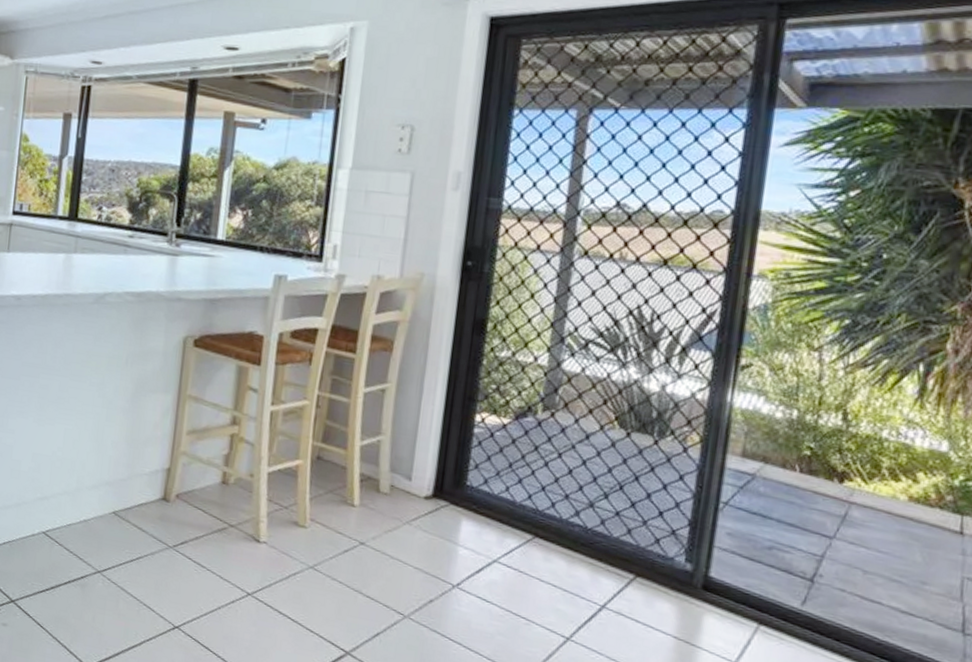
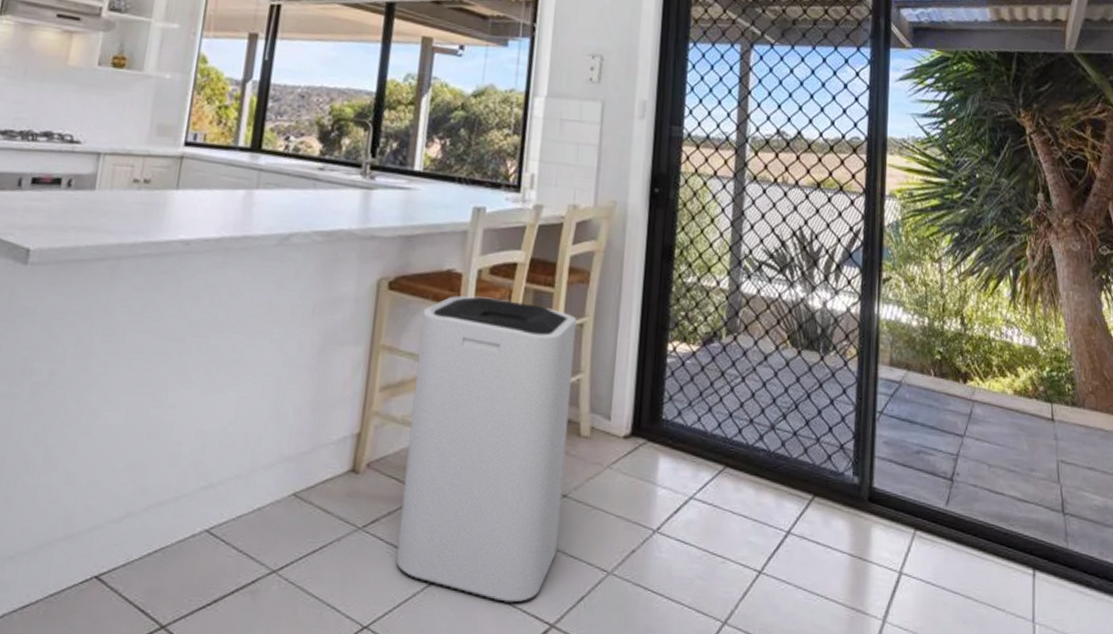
trash can: none [203,355,379,629] -> present [396,296,577,603]

